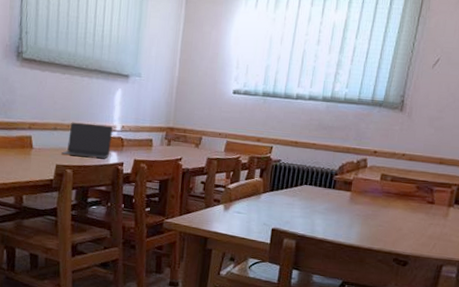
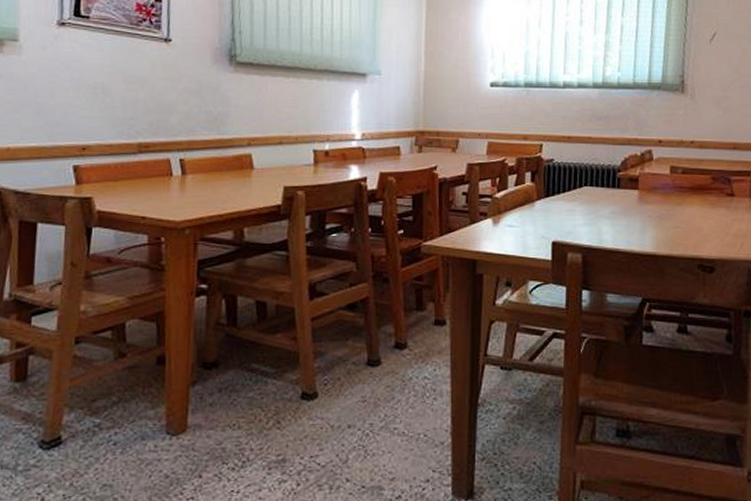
laptop: present [61,122,112,159] -> none [290,133,351,175]

